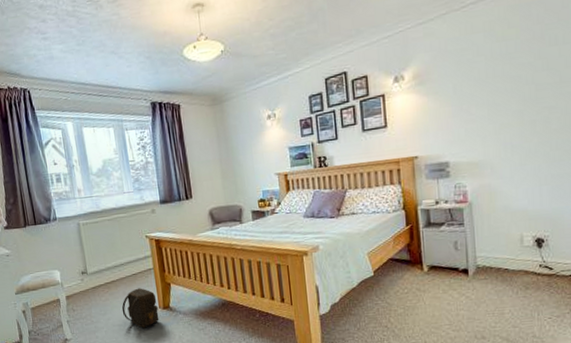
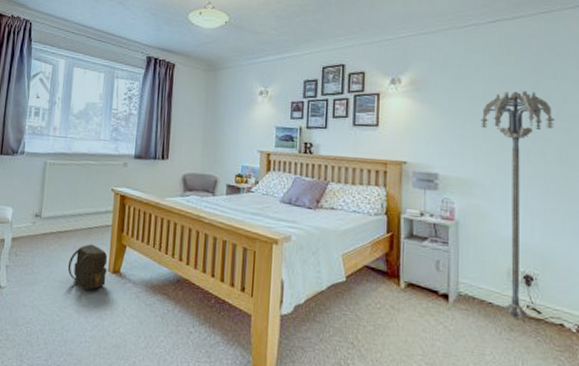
floor lamp: none [485,62,558,277] -> present [480,91,555,319]

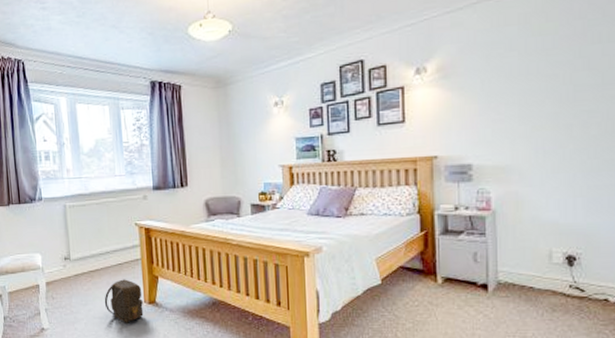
floor lamp: present [480,91,555,319] -> none [516,61,600,298]

